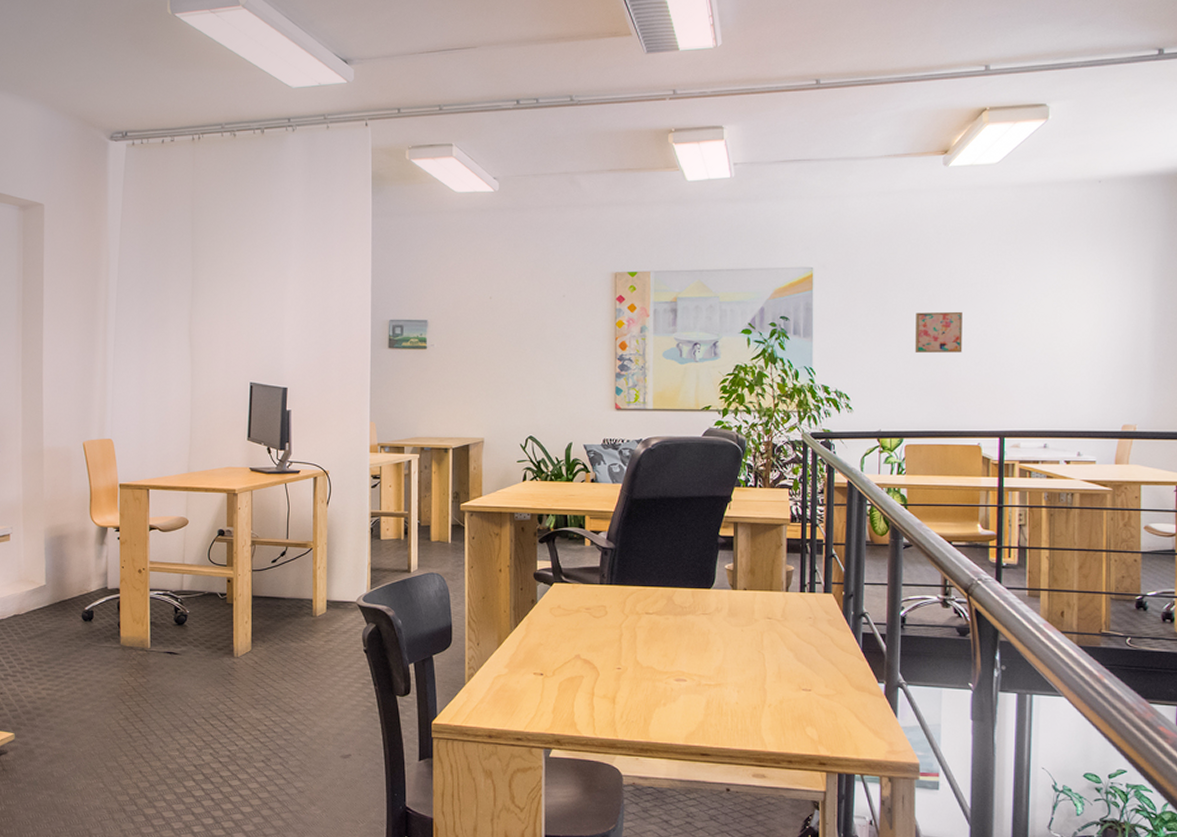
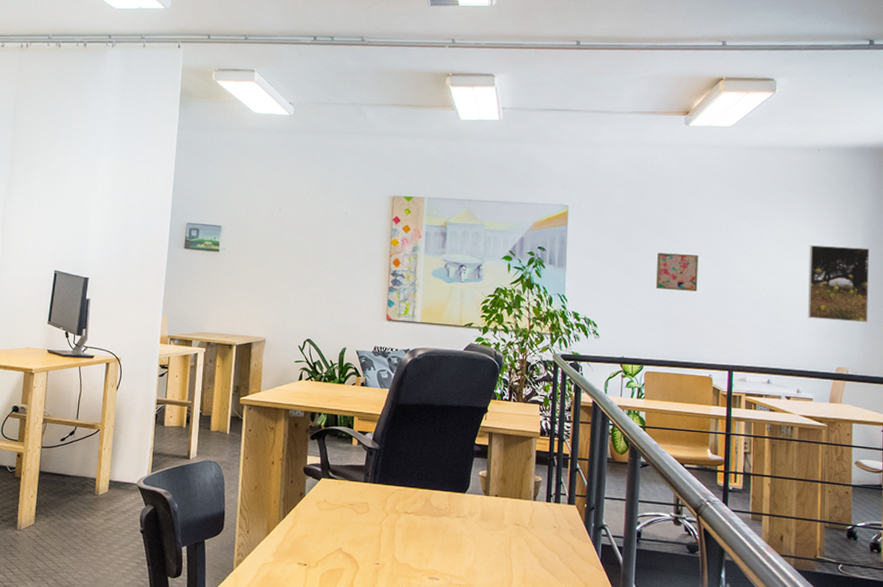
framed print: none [1088,289,1160,373] -> present [807,245,869,323]

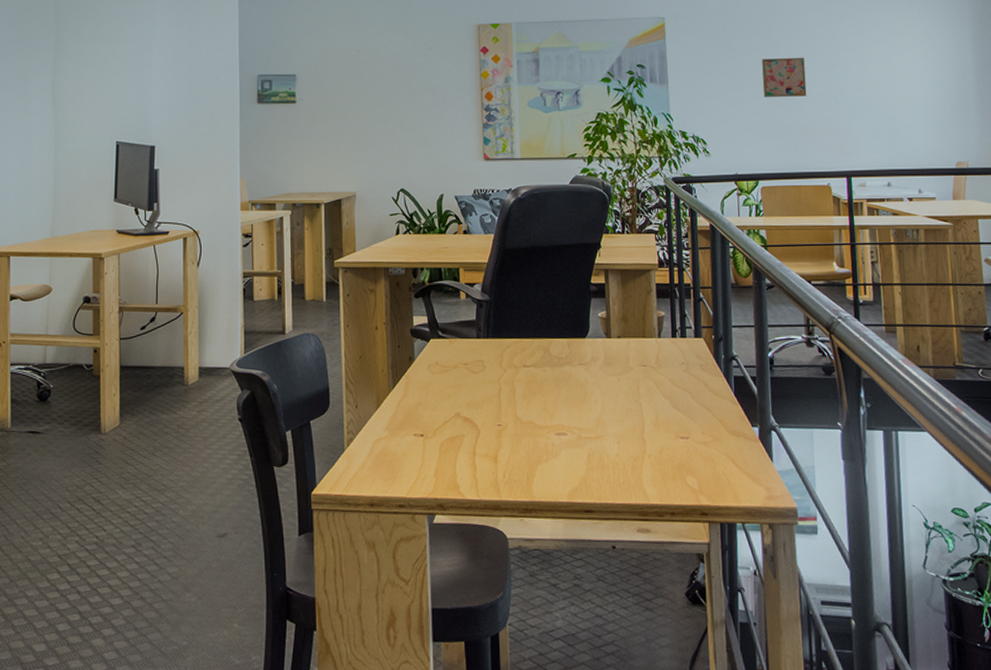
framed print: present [807,245,869,323] -> none [916,34,984,113]

